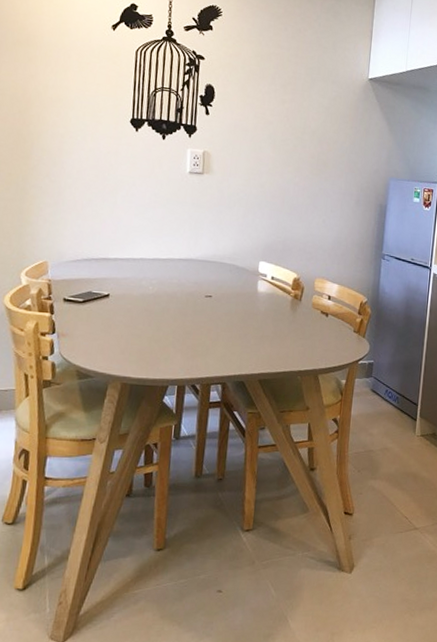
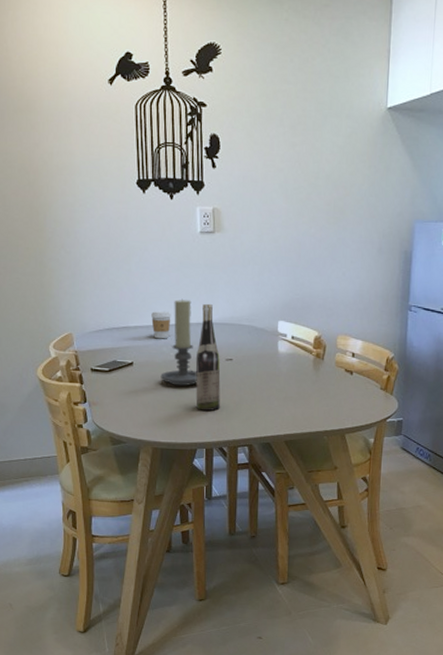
coffee cup: none [132,244,154,273] -> present [151,310,171,339]
candle holder: none [136,234,175,321] -> present [160,298,197,386]
wine bottle: none [171,240,200,347] -> present [195,303,221,411]

